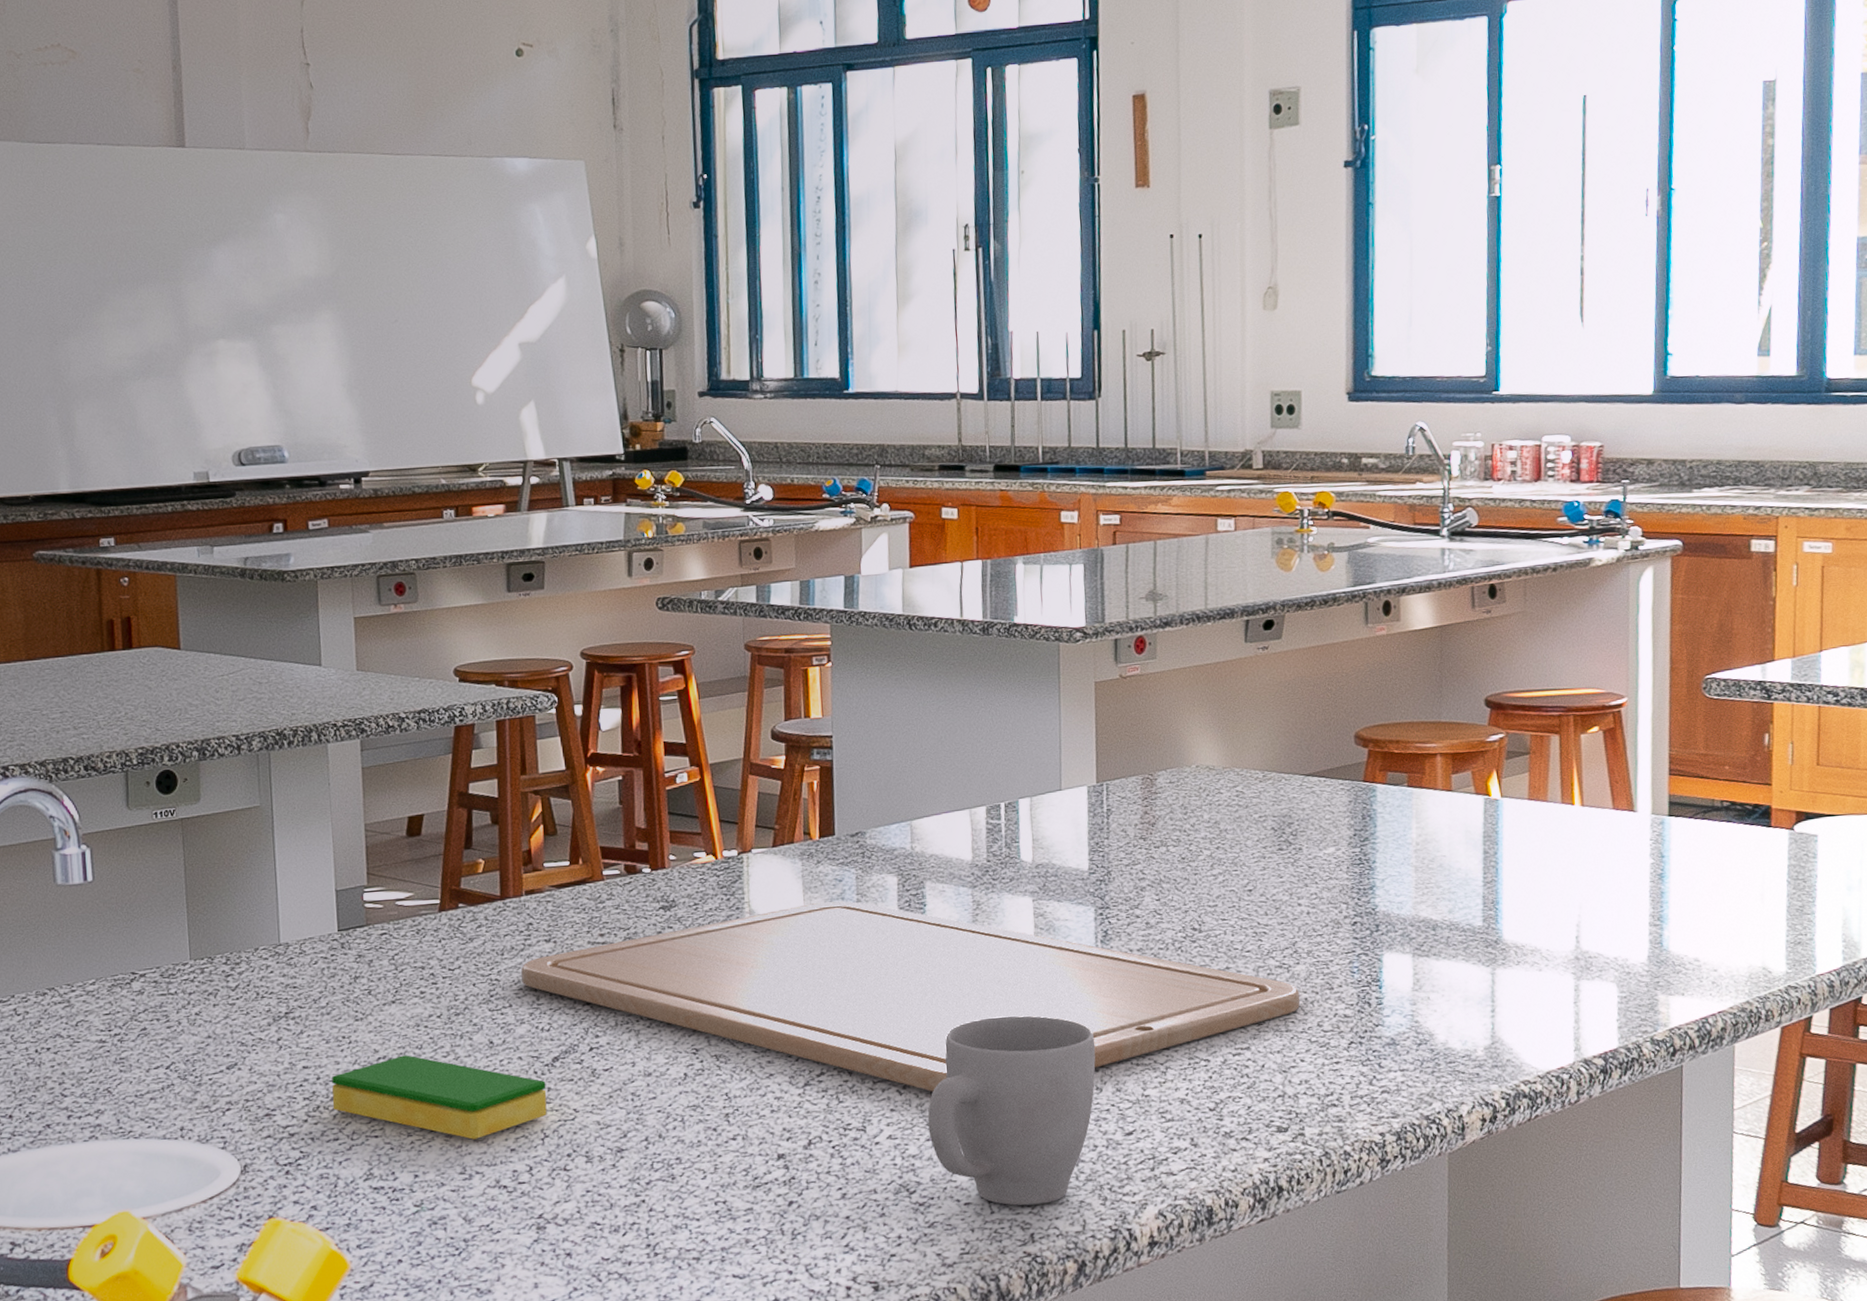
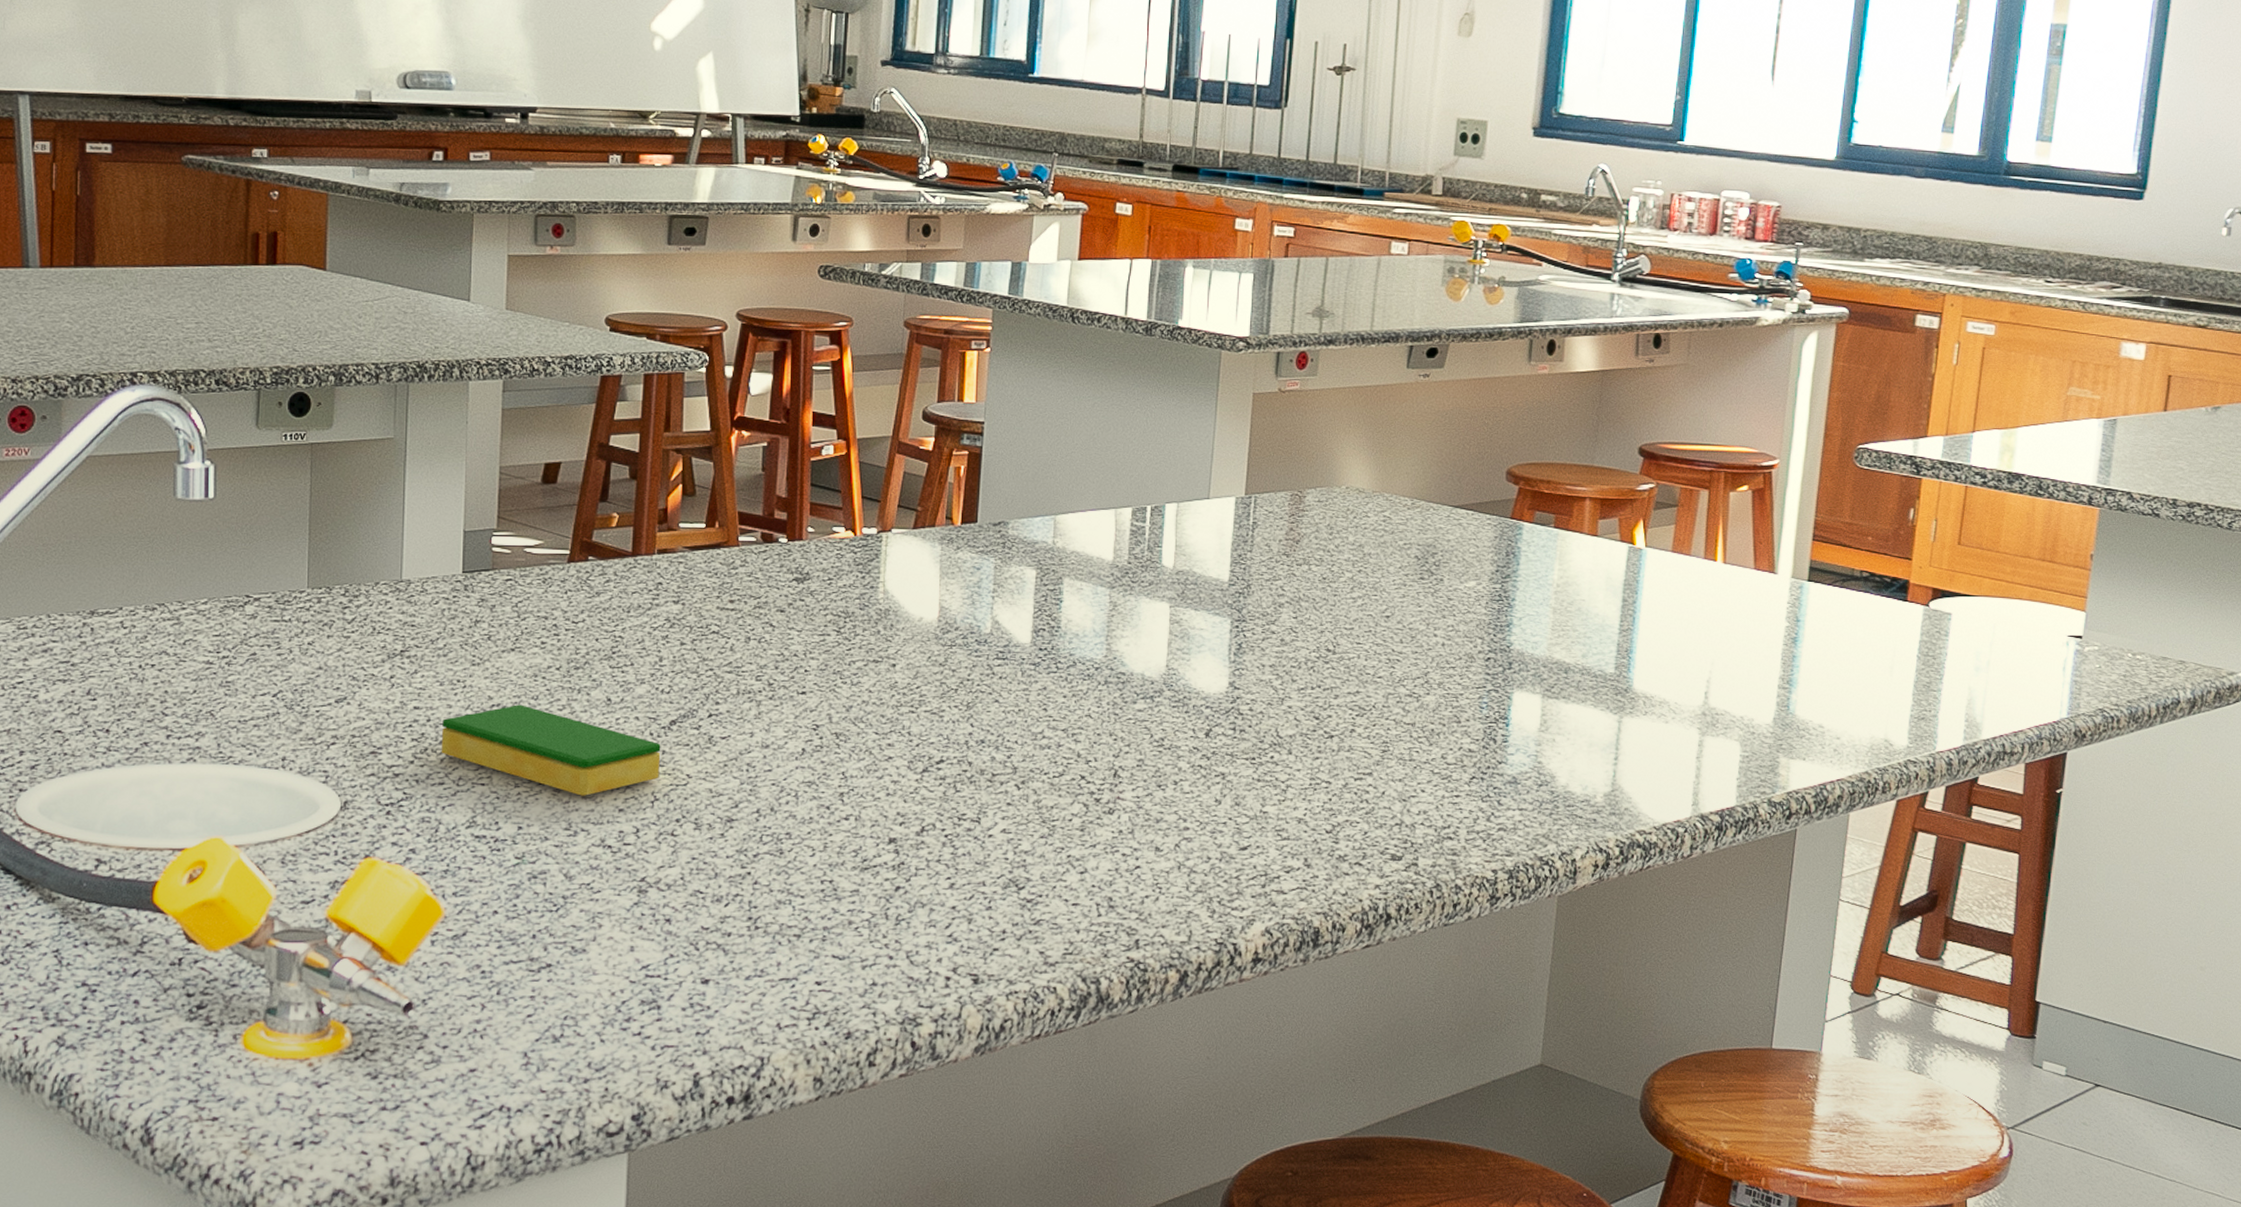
chopping board: present [521,901,1300,1092] -> none [645,589,1427,789]
mug: present [927,1015,1096,1206] -> none [1043,720,1219,911]

